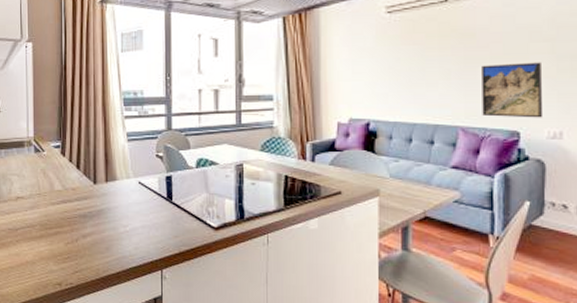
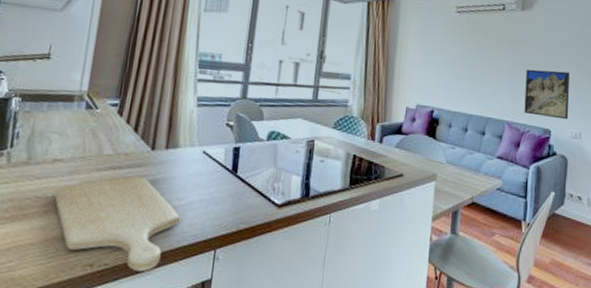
chopping board: none [23,208,126,289] -> present [54,176,180,271]

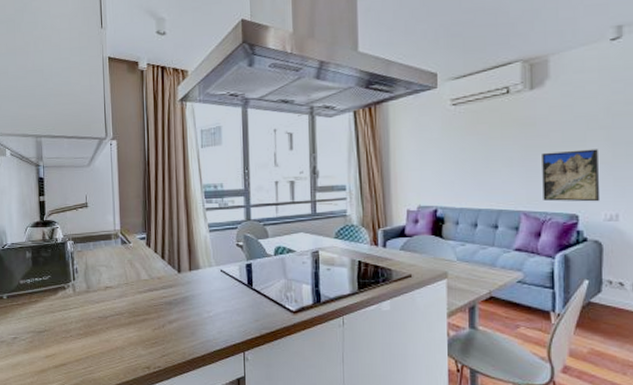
chopping board: present [54,176,180,271] -> none [112,295,210,371]

